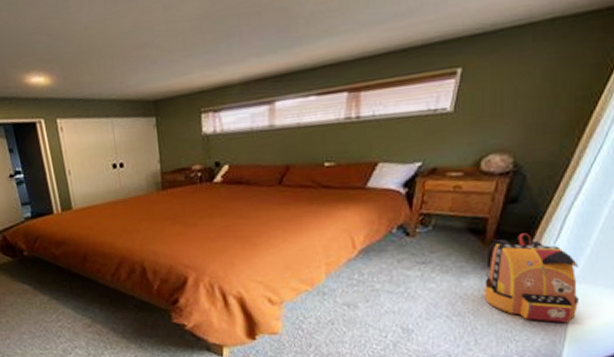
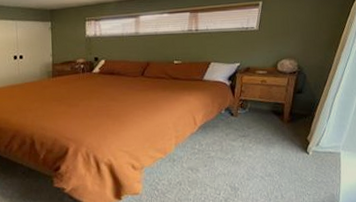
backpack: present [485,233,579,323] -> none [284,114,346,180]

